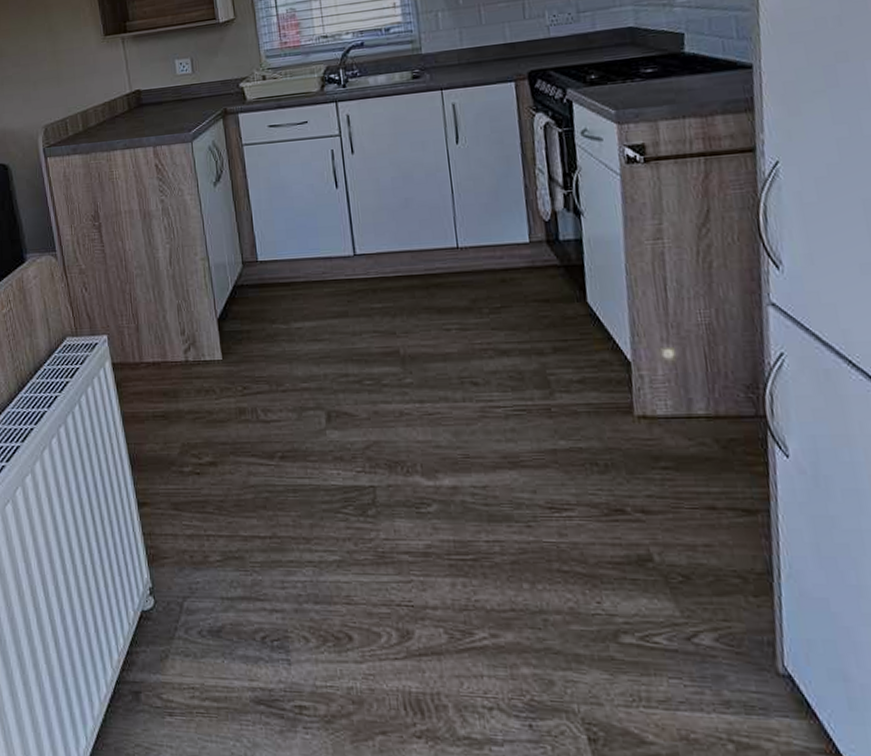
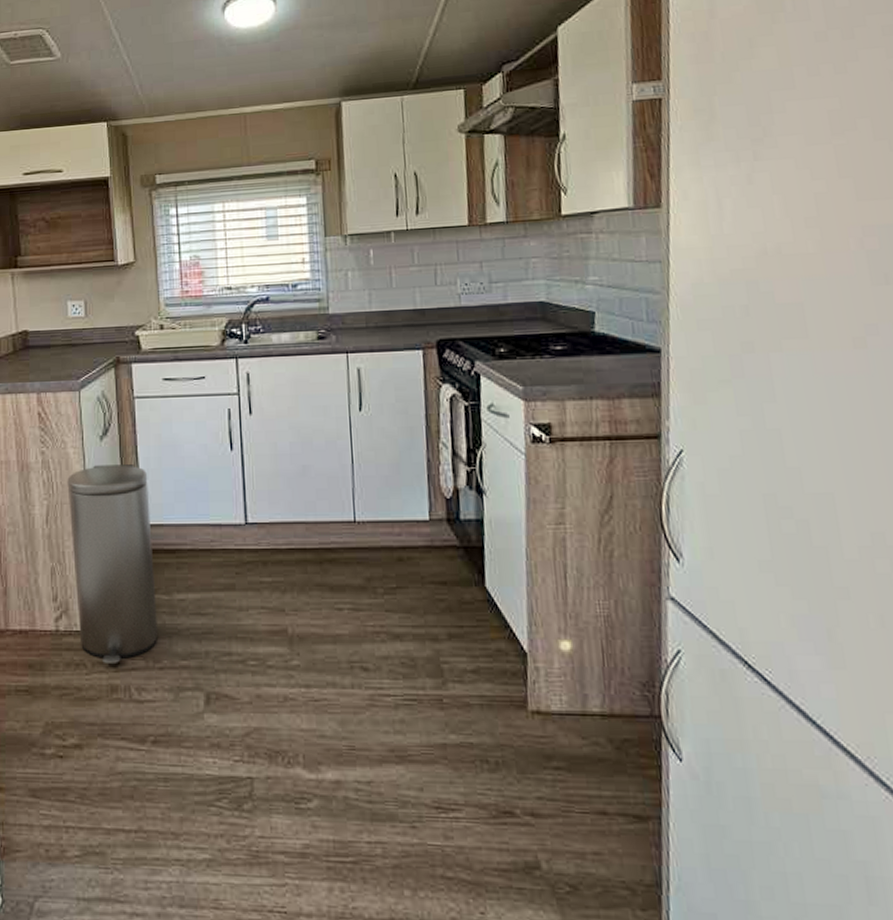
pedal bin: none [186,207,280,390] -> present [67,464,159,665]

